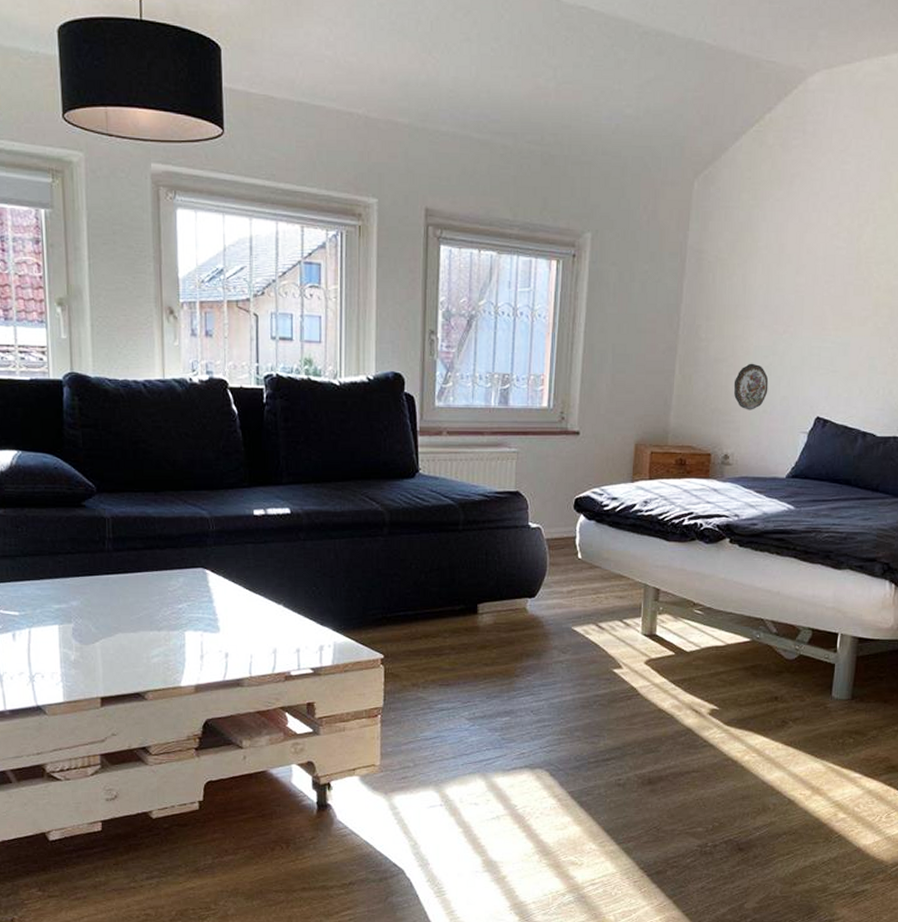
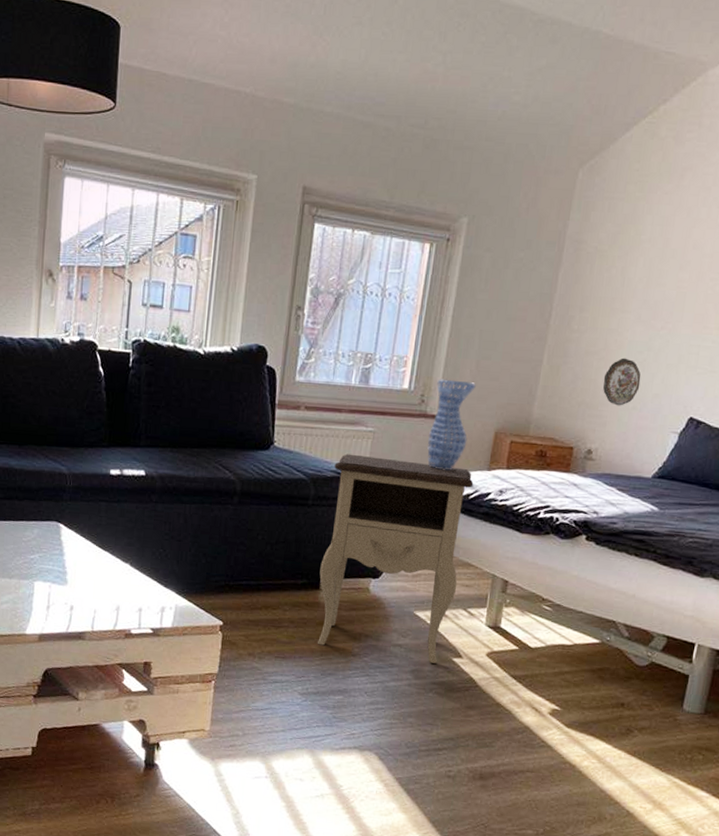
nightstand: none [476,476,619,676] -> present [318,453,474,664]
vase: none [570,395,613,485] -> present [427,379,476,471]

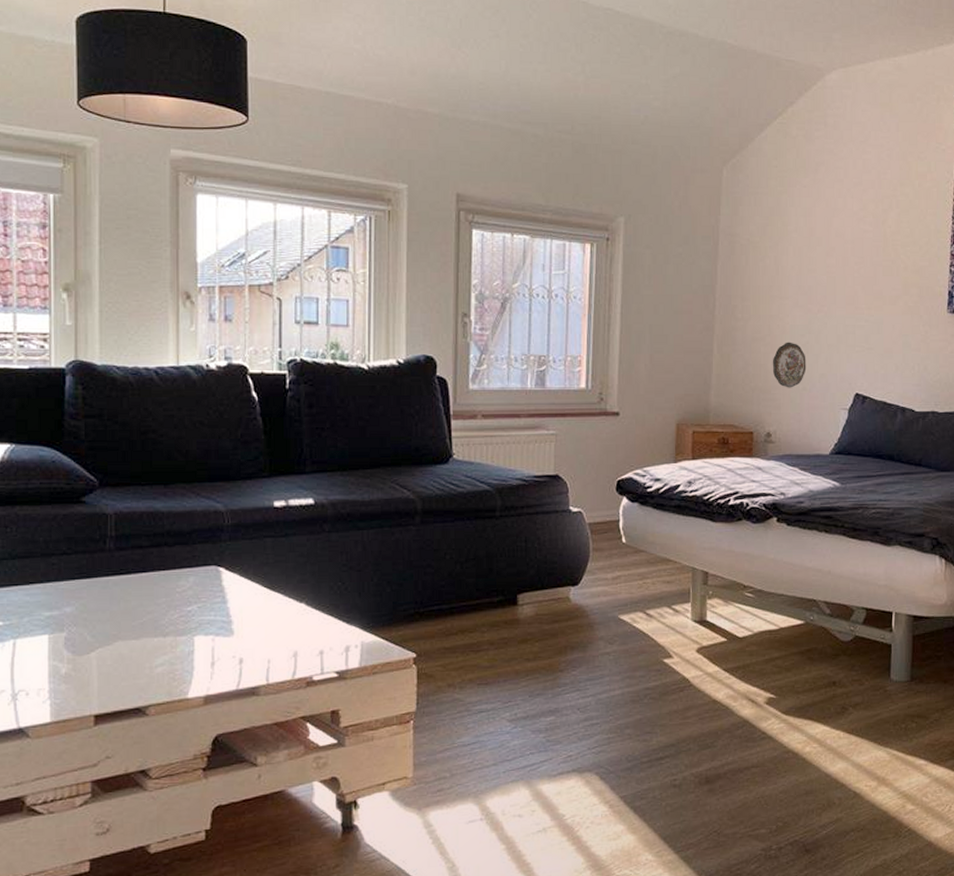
nightstand: present [318,453,474,664] -> none [515,459,662,668]
vase: present [427,379,476,471] -> none [611,375,652,467]

